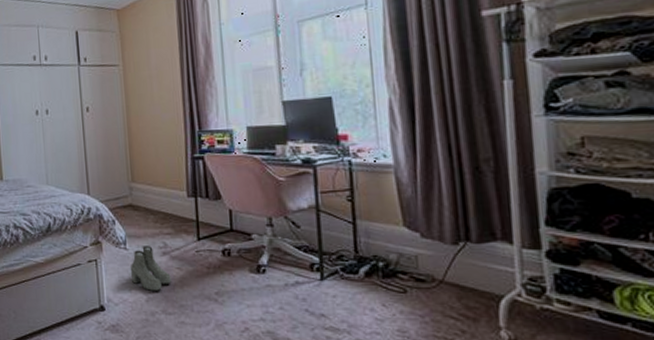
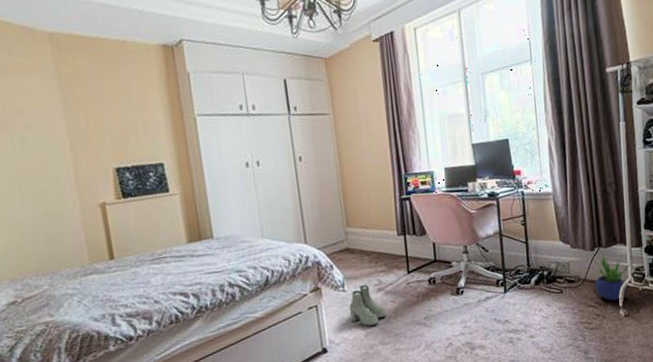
potted plant: none [457,250,520,318] -> present [593,253,630,301]

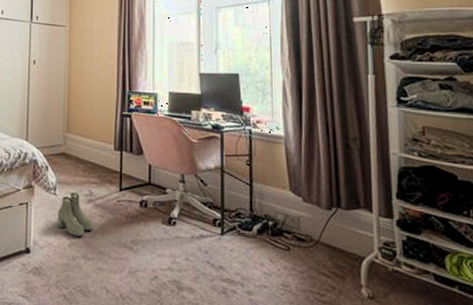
potted plant: present [593,253,630,301] -> none [330,216,377,277]

